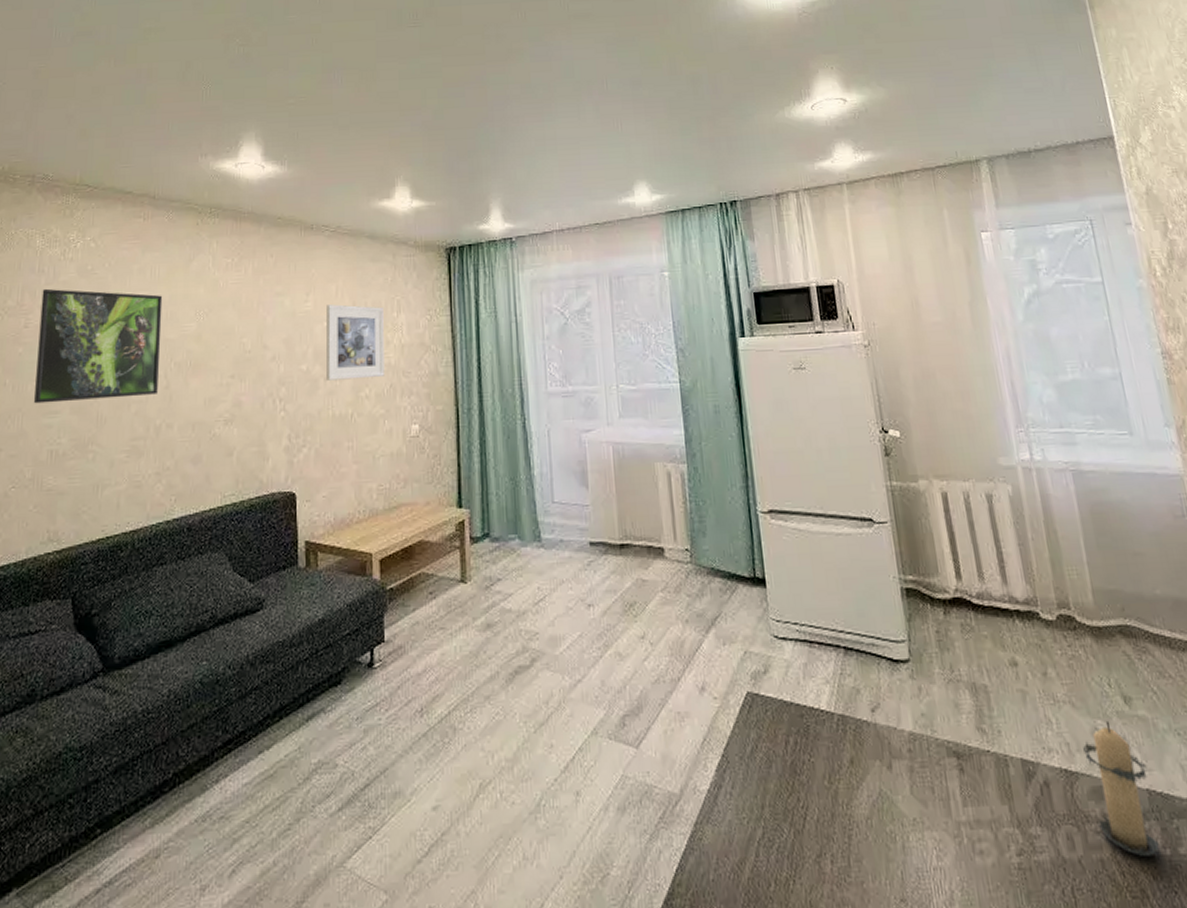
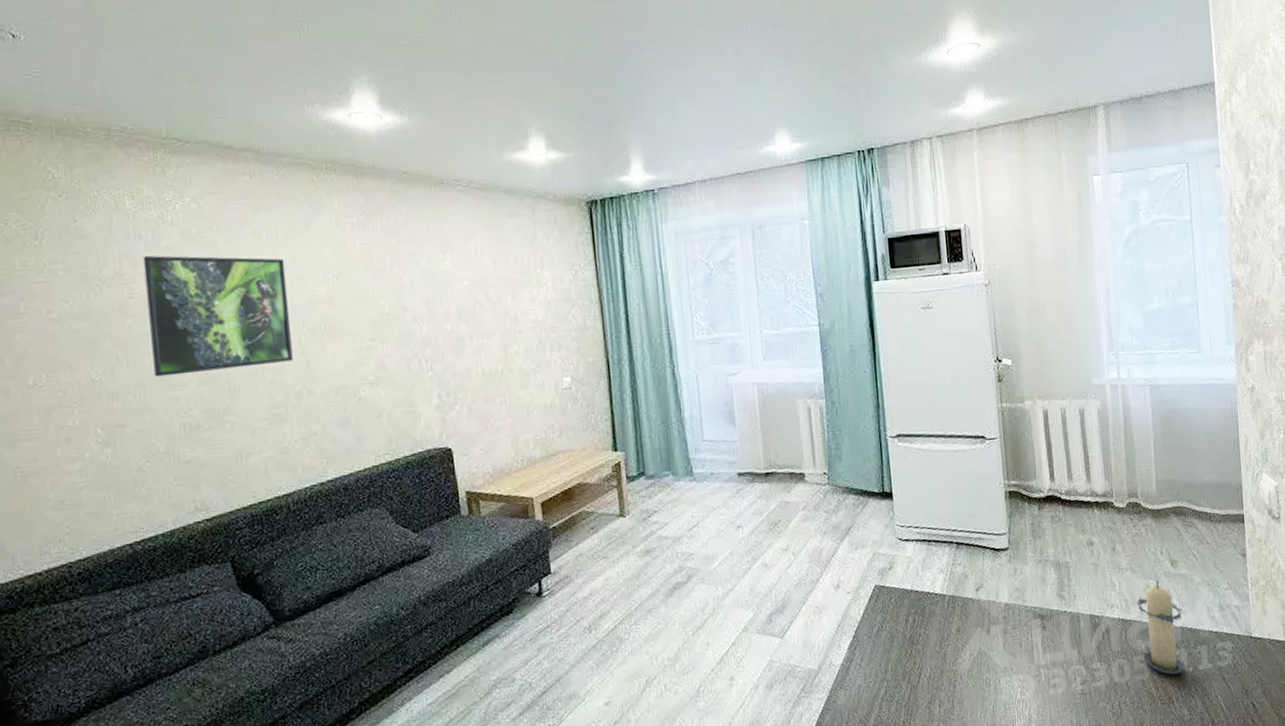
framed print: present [326,304,385,381] -> none [466,262,532,339]

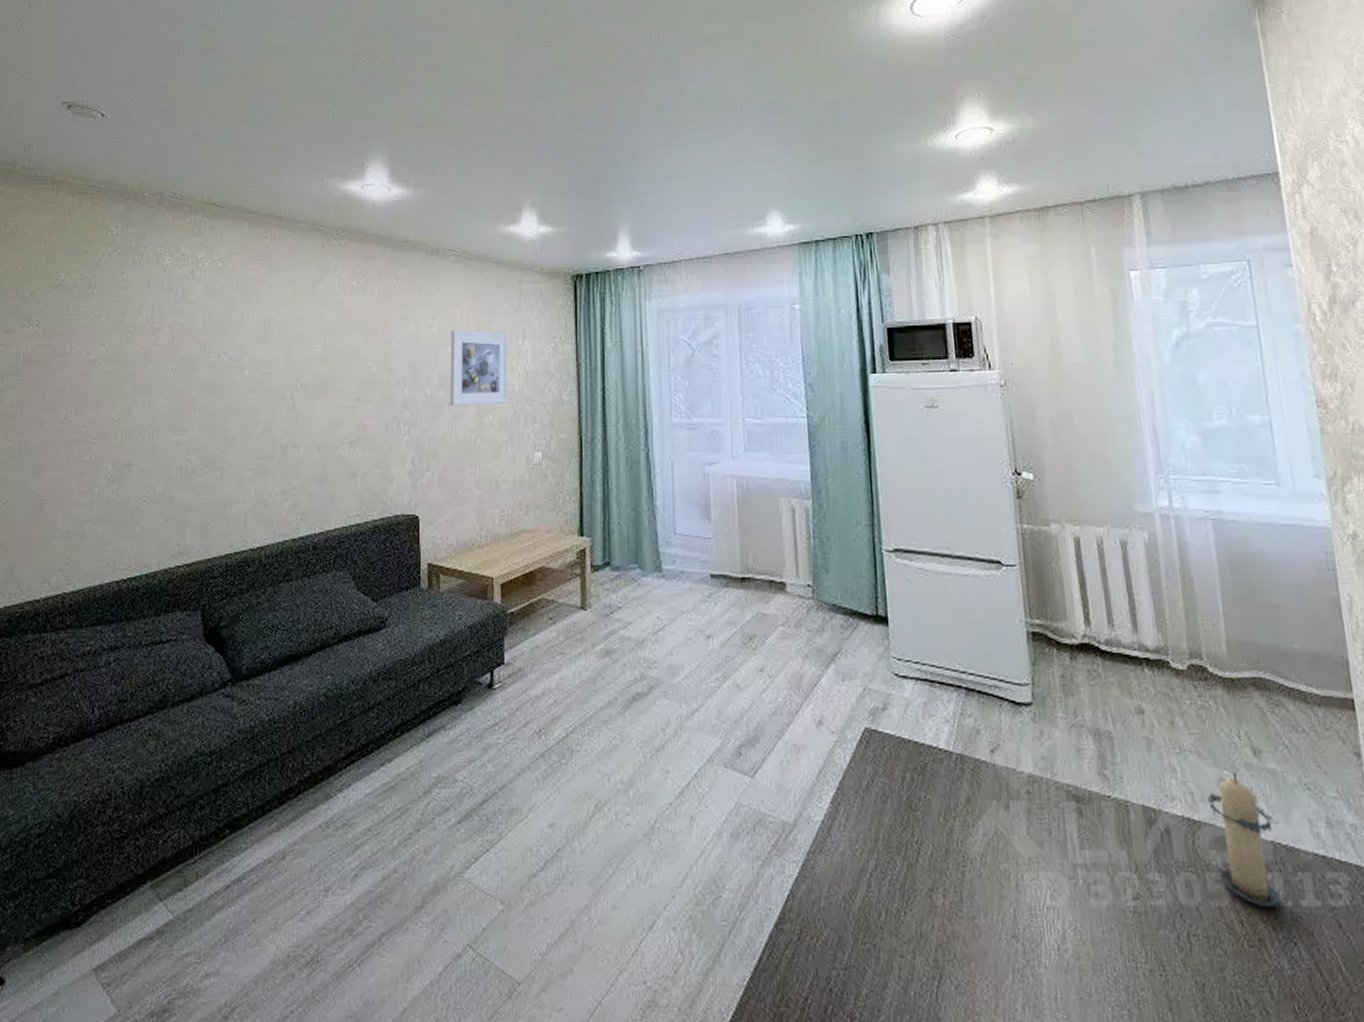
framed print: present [143,255,293,377] -> none [163,307,289,421]
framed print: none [466,262,532,339] -> present [451,330,508,406]

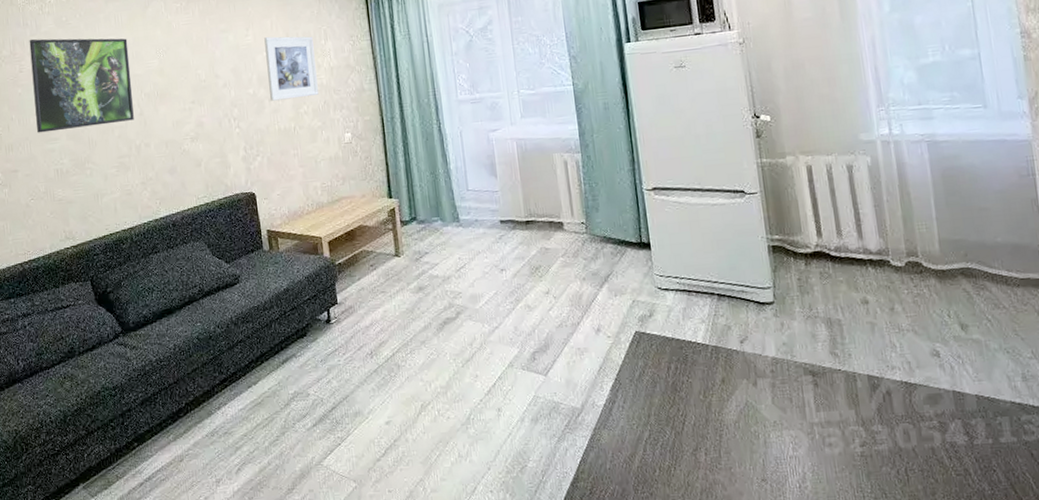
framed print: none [163,307,289,421] -> present [29,38,134,133]
candle: present [1207,772,1281,908] -> none [922,343,983,446]

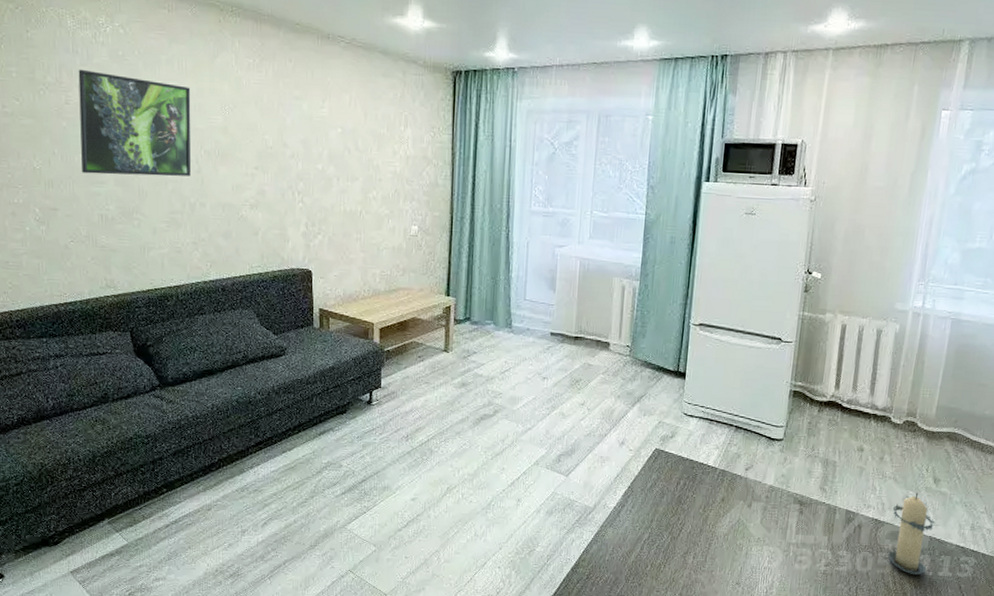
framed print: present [264,36,319,101] -> none [340,113,392,183]
candle: none [922,343,983,446] -> present [887,492,935,576]

